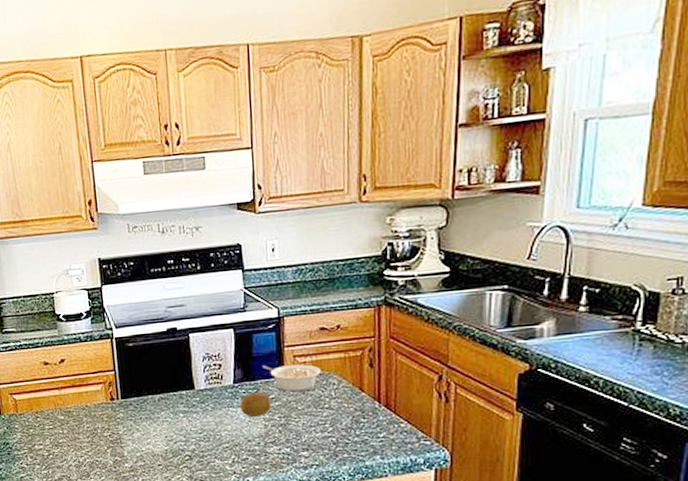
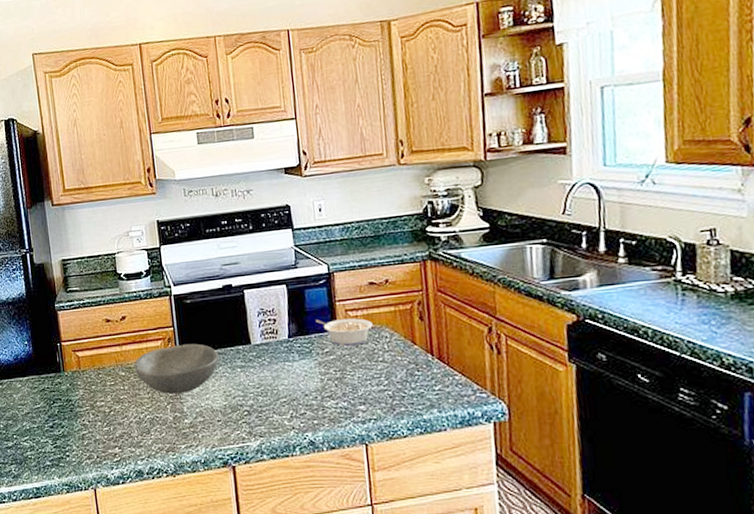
bowl: none [73,388,161,438] -> present [133,343,219,394]
fruit: present [240,392,271,418] -> none [295,346,326,372]

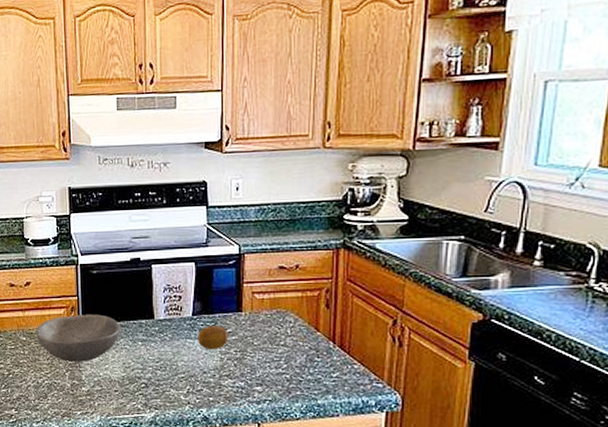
fruit: none [295,346,326,372] -> present [198,326,227,350]
legume: present [315,318,373,346] -> none [221,300,278,328]

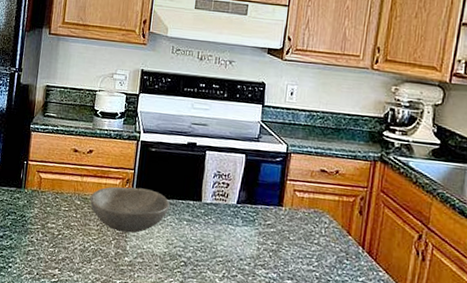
fruit: present [198,326,227,350] -> none [238,215,267,239]

